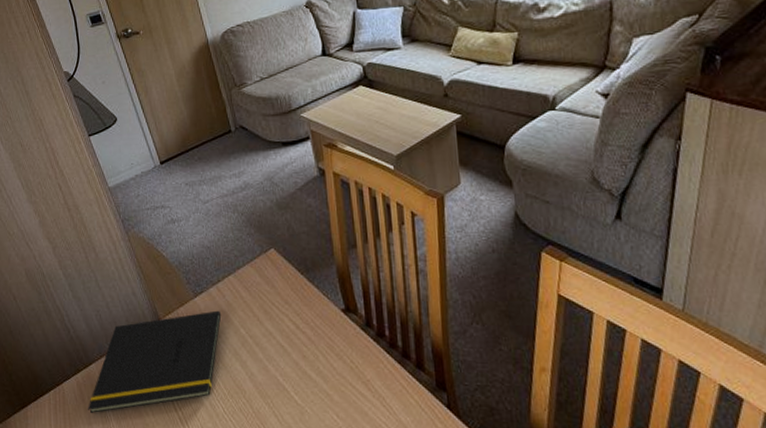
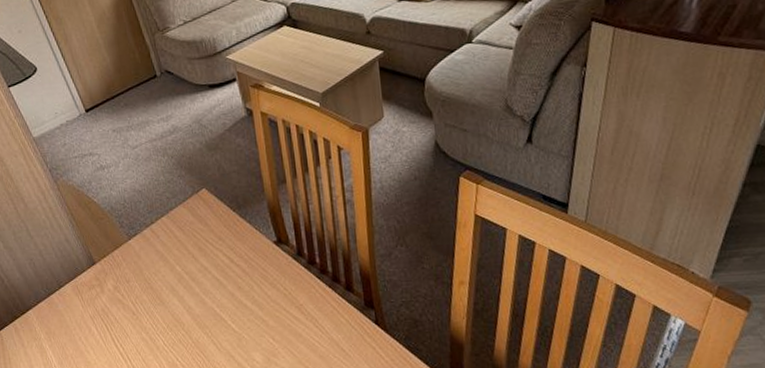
notepad: present [88,310,222,413] -> none [28,250,157,356]

